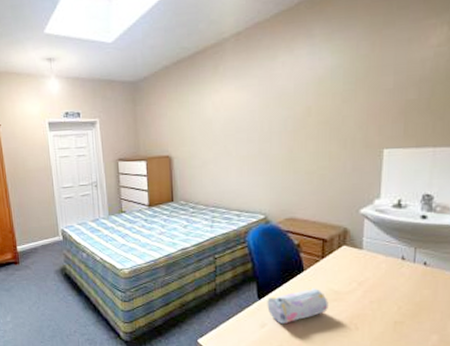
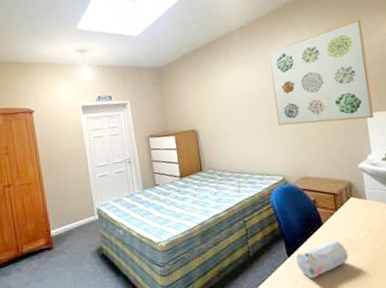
wall art: none [267,24,402,158] -> present [268,19,374,126]

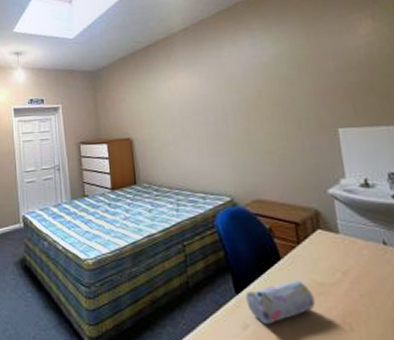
wall art: present [268,19,374,126] -> none [216,18,349,139]

